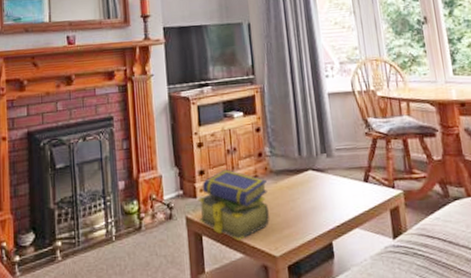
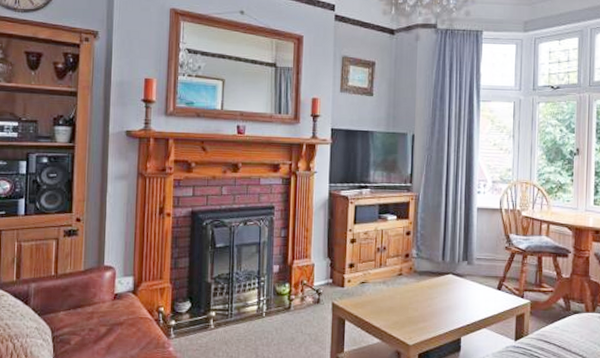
stack of books: present [198,168,269,241] -> none [343,264,410,328]

